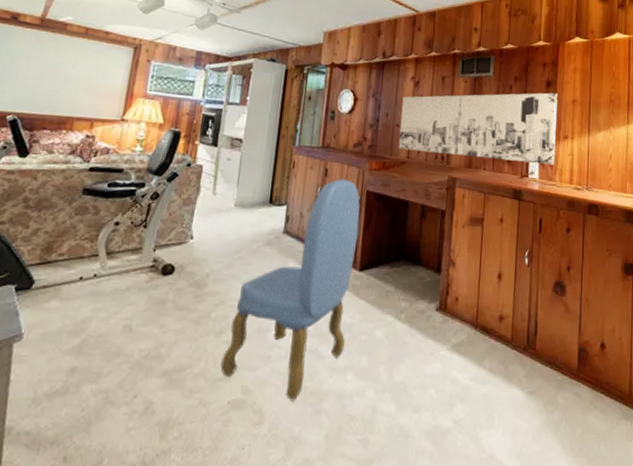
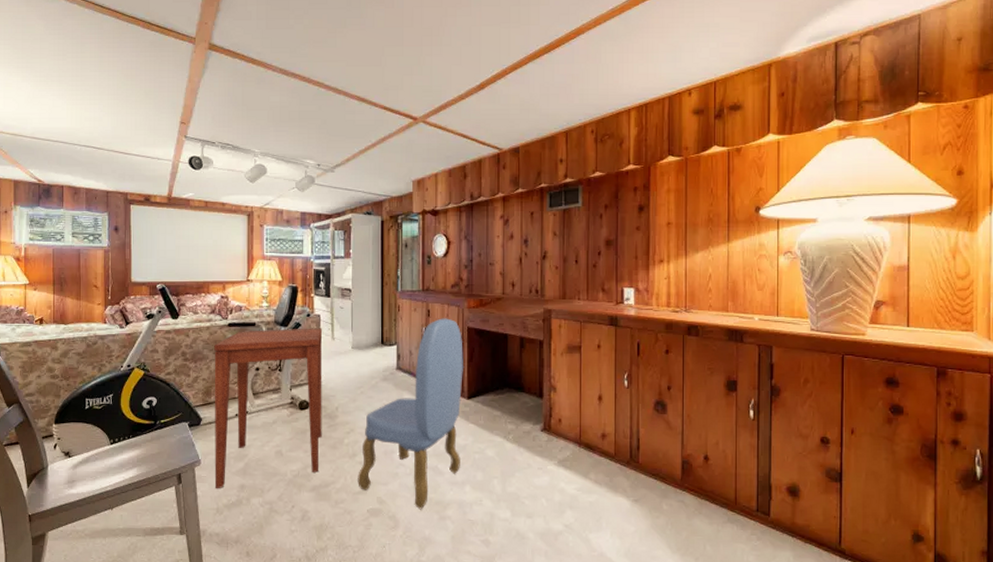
side table: none [37,177,204,371] -> present [214,328,323,488]
wall art: present [398,92,557,166] -> none [493,217,651,290]

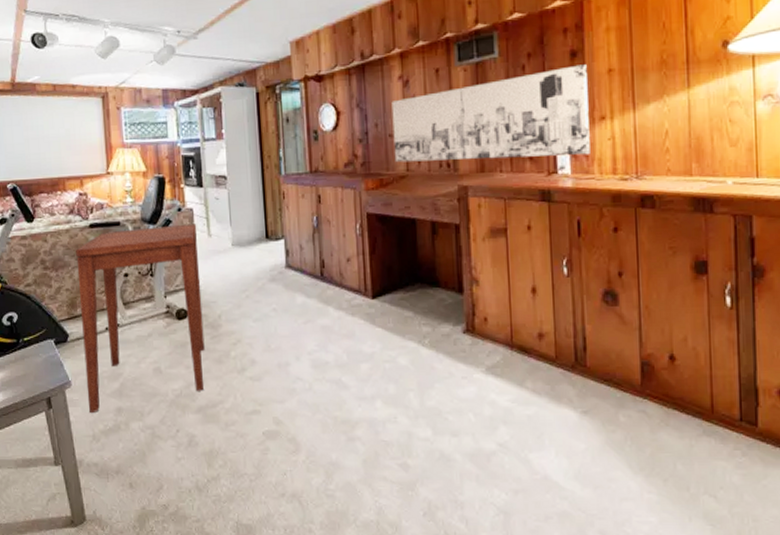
dining chair: present [358,318,463,510] -> none [249,204,368,431]
wall art: none [493,217,651,290] -> present [391,64,590,163]

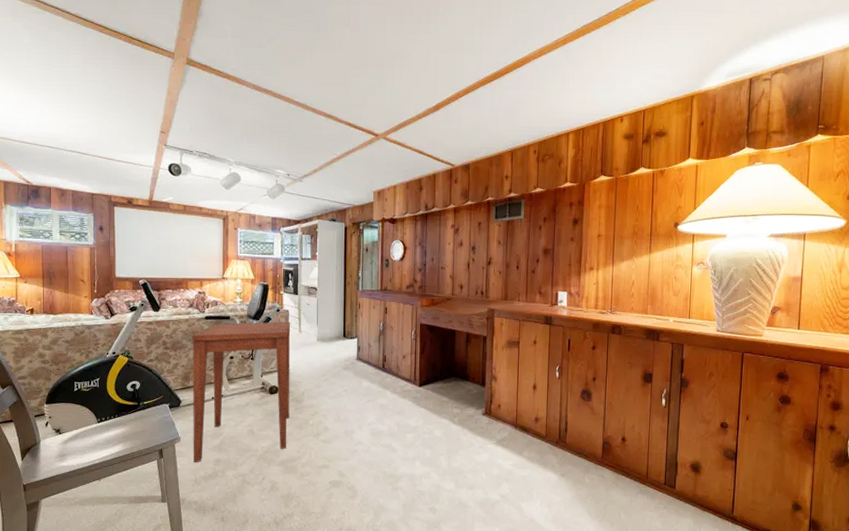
wall art: present [391,64,590,163] -> none [444,229,584,294]

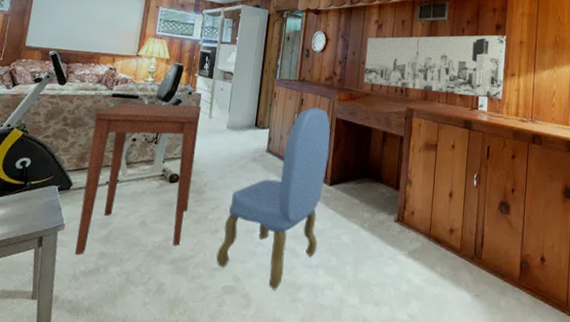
dining chair: none [321,315,416,482] -> present [216,107,331,291]
wall art: none [444,229,584,294] -> present [363,35,506,100]

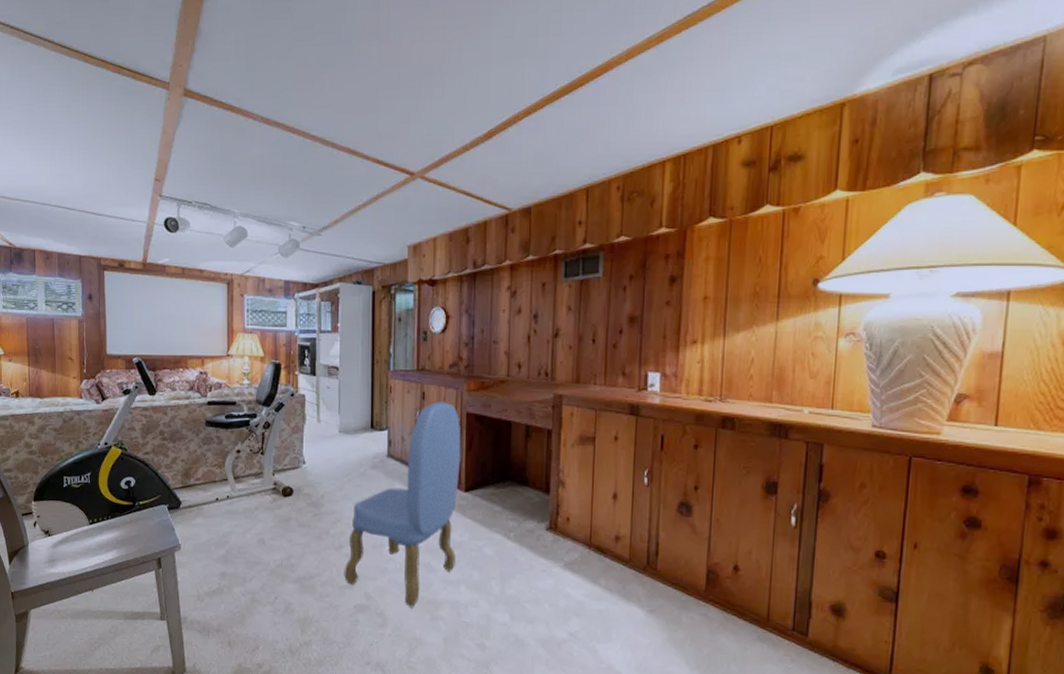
side table: present [75,102,202,255] -> none [193,408,308,575]
wall art: present [363,35,506,100] -> none [497,290,684,375]

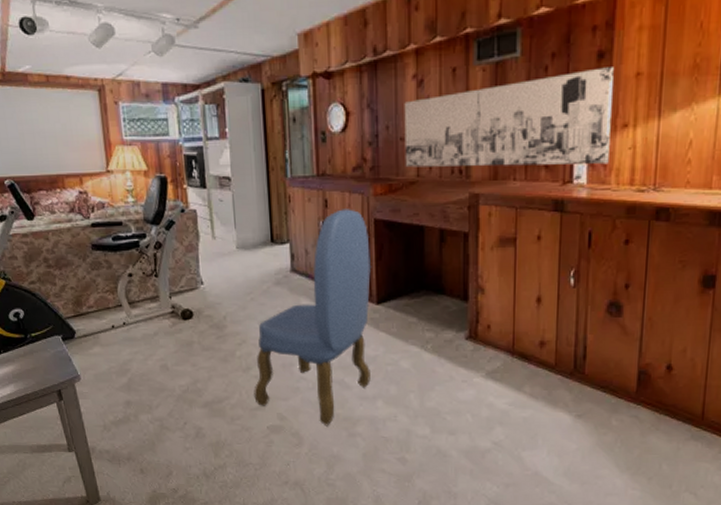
wall art: none [497,290,684,375] -> present [404,67,614,168]

